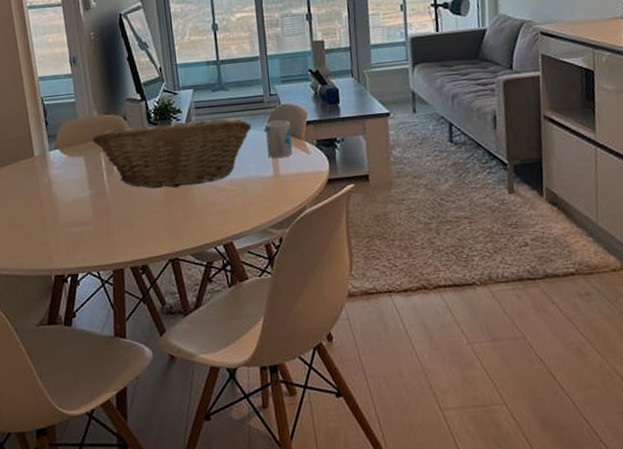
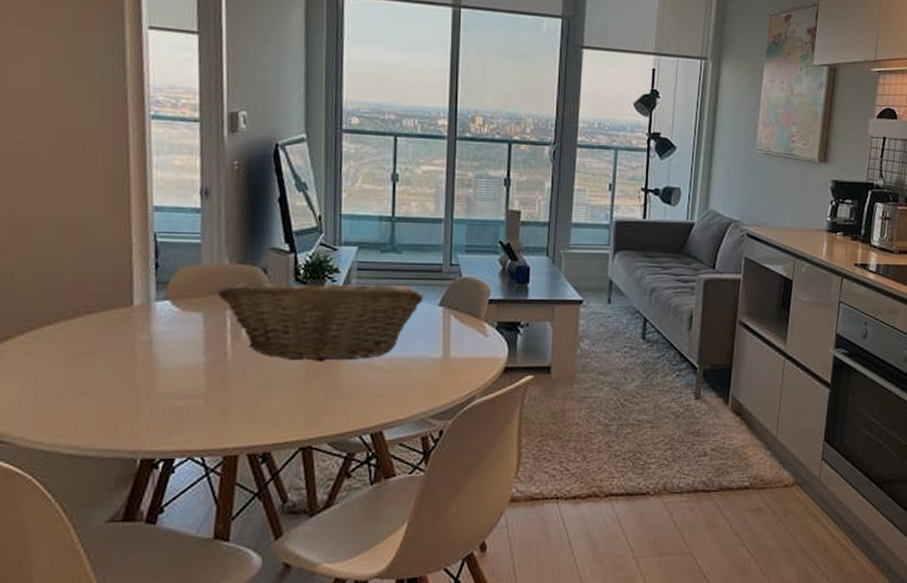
mug: present [265,120,293,159] -> none [438,295,470,339]

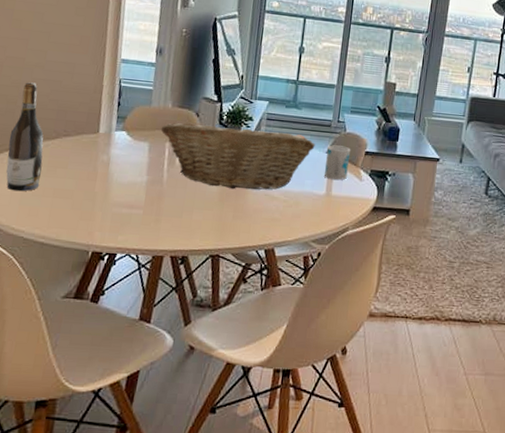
wine bottle: none [8,246,60,392] -> present [6,82,44,192]
mug: none [438,295,470,339] -> present [324,145,351,180]

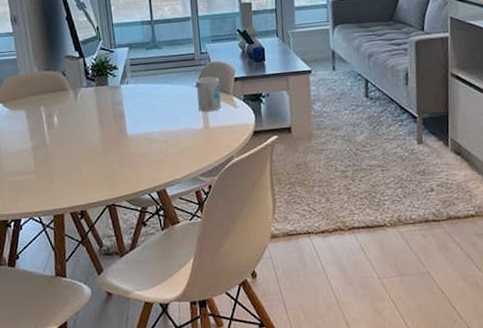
fruit basket: present [161,122,315,190] -> none [33,73,184,140]

